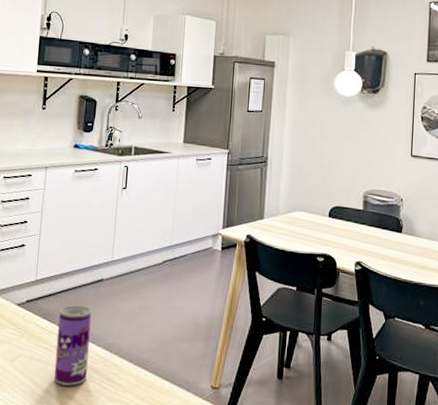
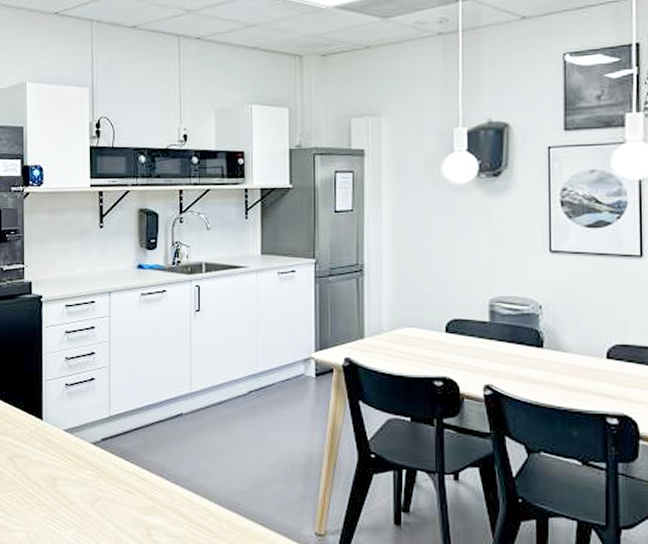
beverage can: present [53,305,92,386] -> none [137,442,173,531]

